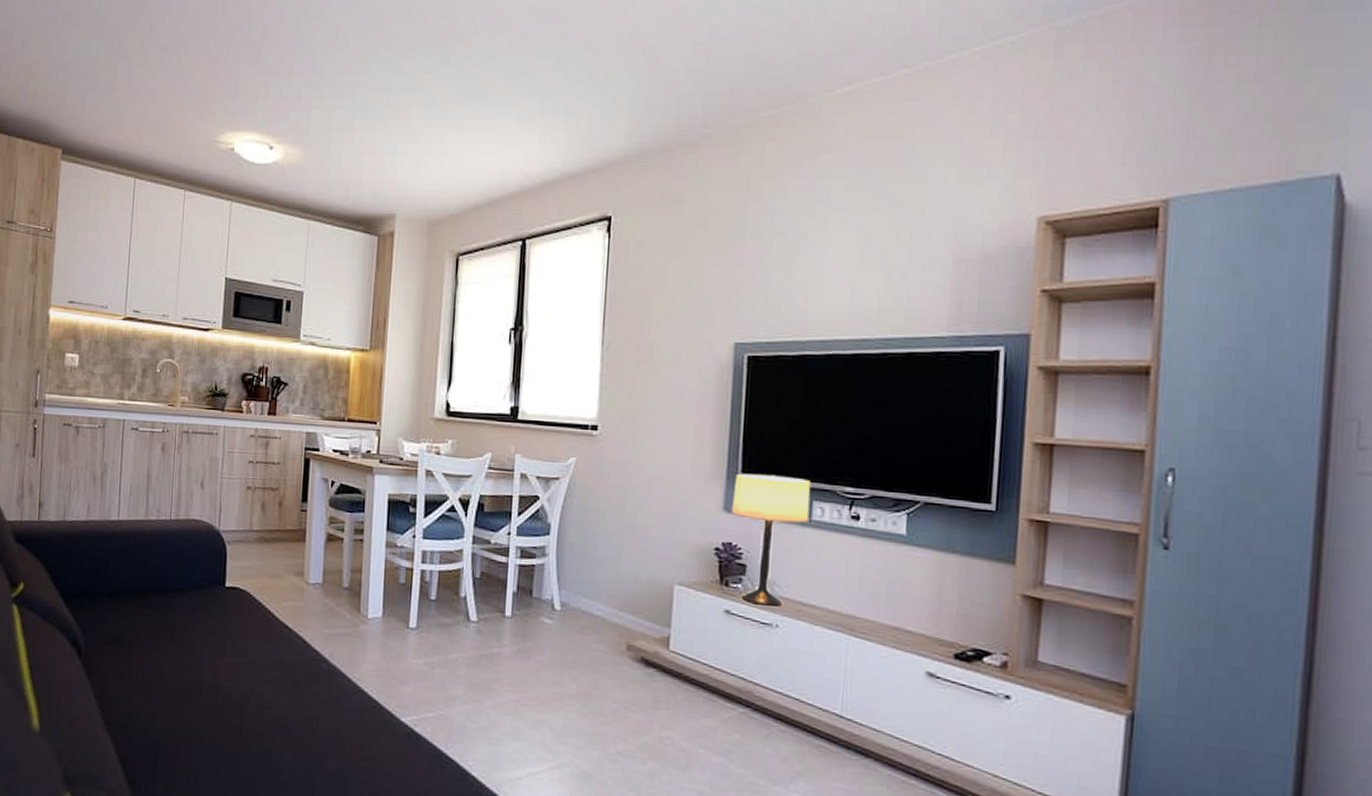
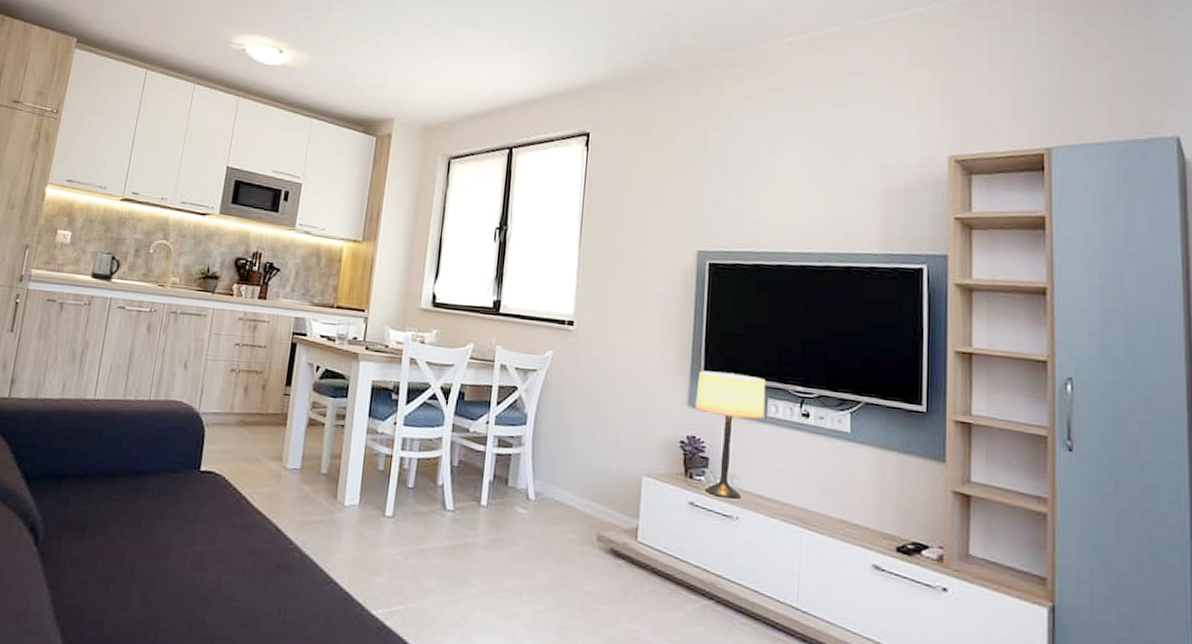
kettle: none [102,371,130,403] -> present [90,250,121,281]

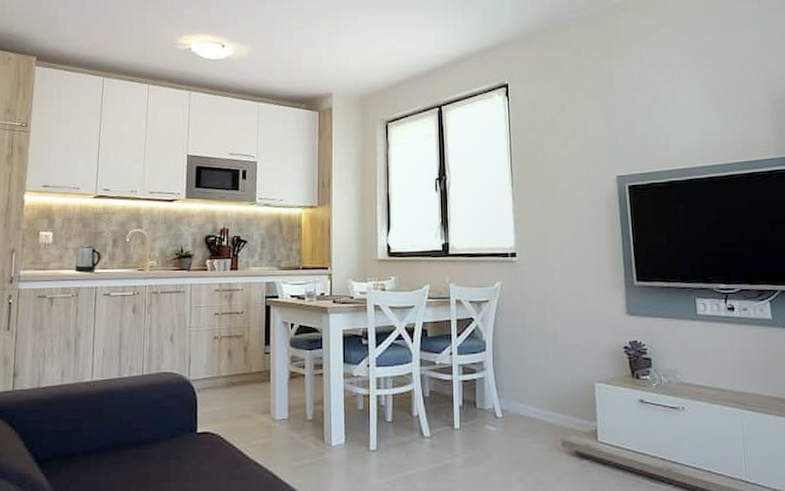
table lamp: present [695,370,765,500] -> none [632,280,694,393]

